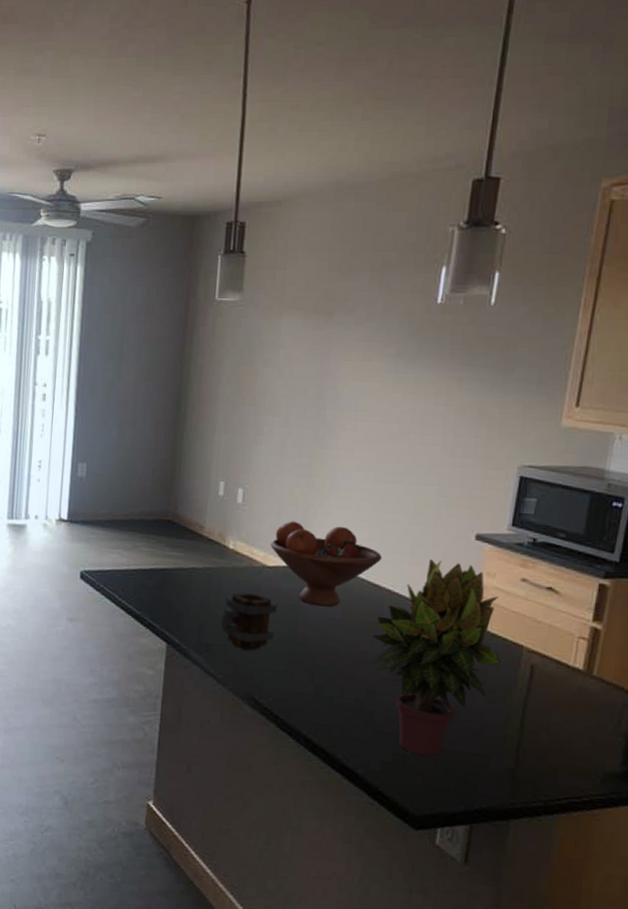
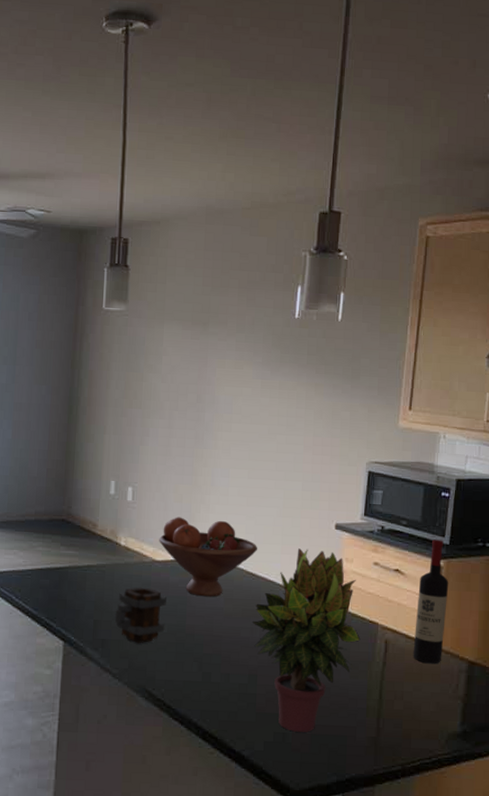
wine bottle: none [564,555,616,696] -> present [413,539,449,664]

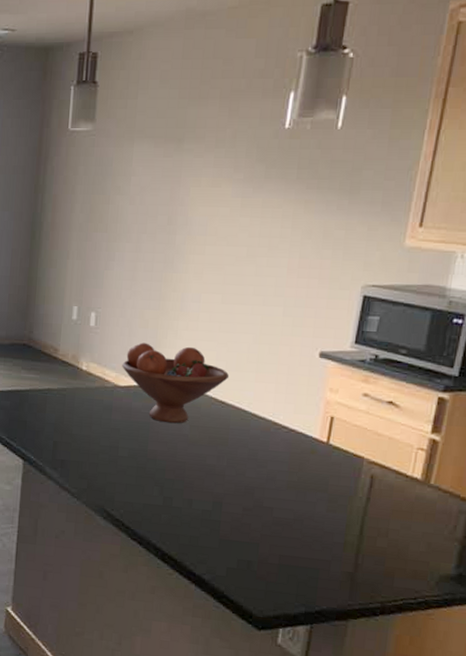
mug: present [115,587,166,644] -> none [74,411,128,466]
potted plant: present [252,548,361,732] -> none [219,377,342,562]
wine bottle: present [413,539,449,664] -> none [403,370,454,503]

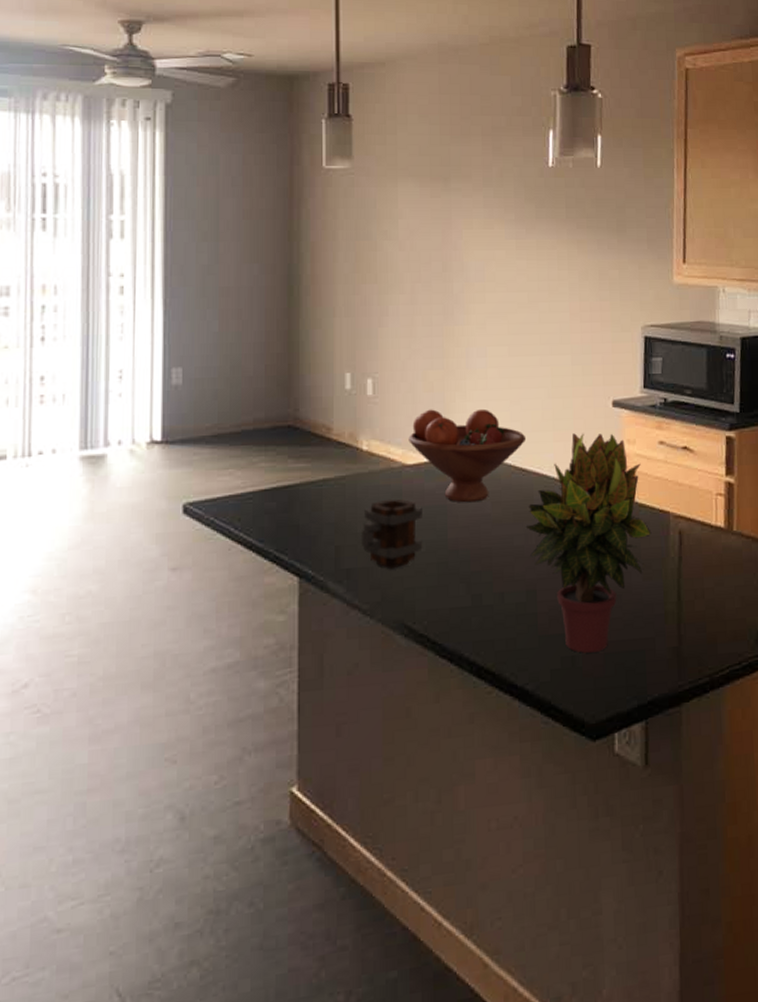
mug: none [74,411,128,466] -> present [360,499,423,570]
potted plant: none [219,377,342,562] -> present [525,433,652,653]

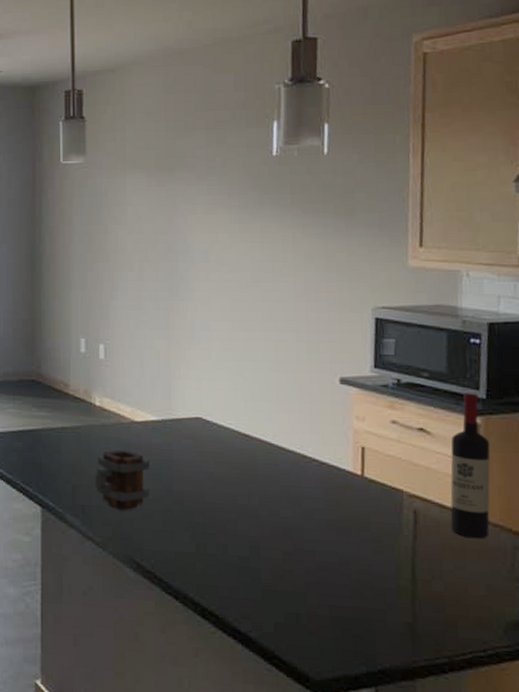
fruit bowl: present [408,408,527,503] -> none [137,374,250,461]
potted plant: present [525,433,652,653] -> none [249,406,383,614]
wine bottle: none [710,408,743,553] -> present [450,393,490,539]

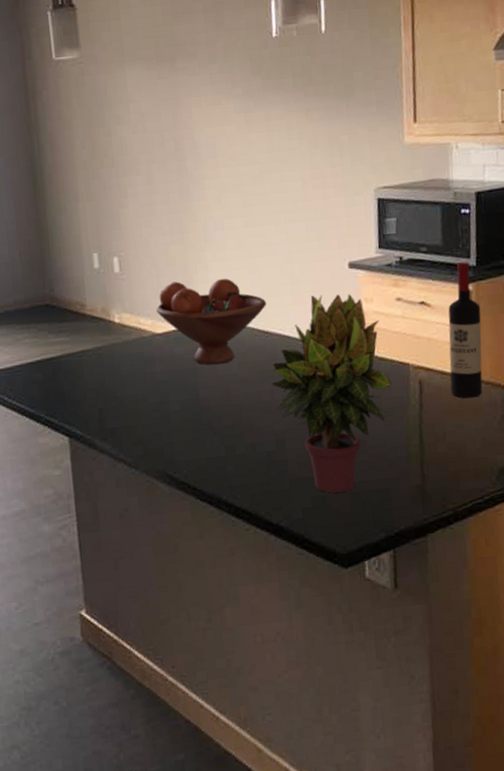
mug: present [94,449,150,511] -> none [120,365,178,427]
fruit bowl: none [137,374,250,461] -> present [156,278,267,365]
potted plant: none [249,406,383,614] -> present [271,294,392,493]

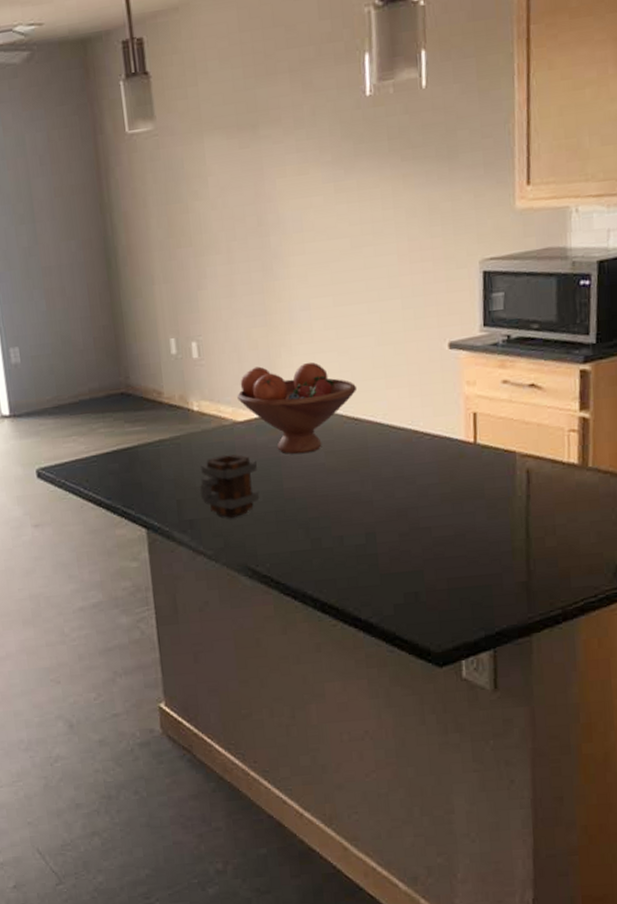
mug: none [120,365,178,427] -> present [199,454,260,519]
potted plant: present [271,294,392,493] -> none [361,377,496,589]
wine bottle: present [448,262,483,398] -> none [561,339,600,489]

